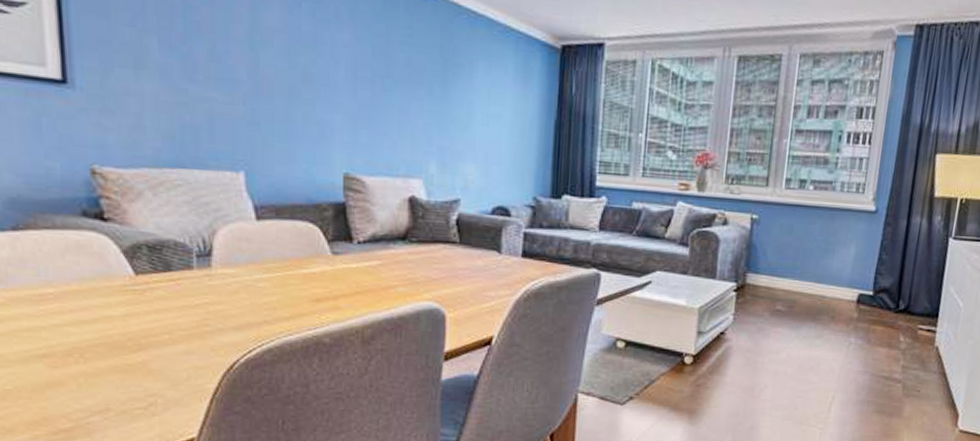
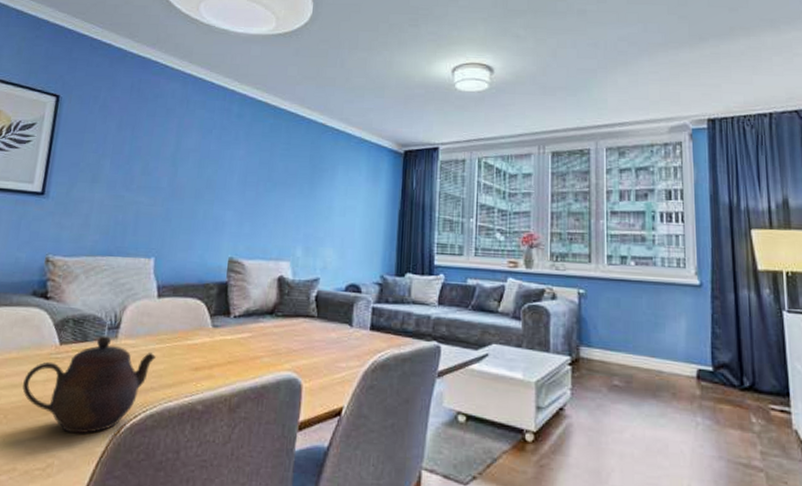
teapot: none [96,264,264,371] -> present [22,336,156,434]

